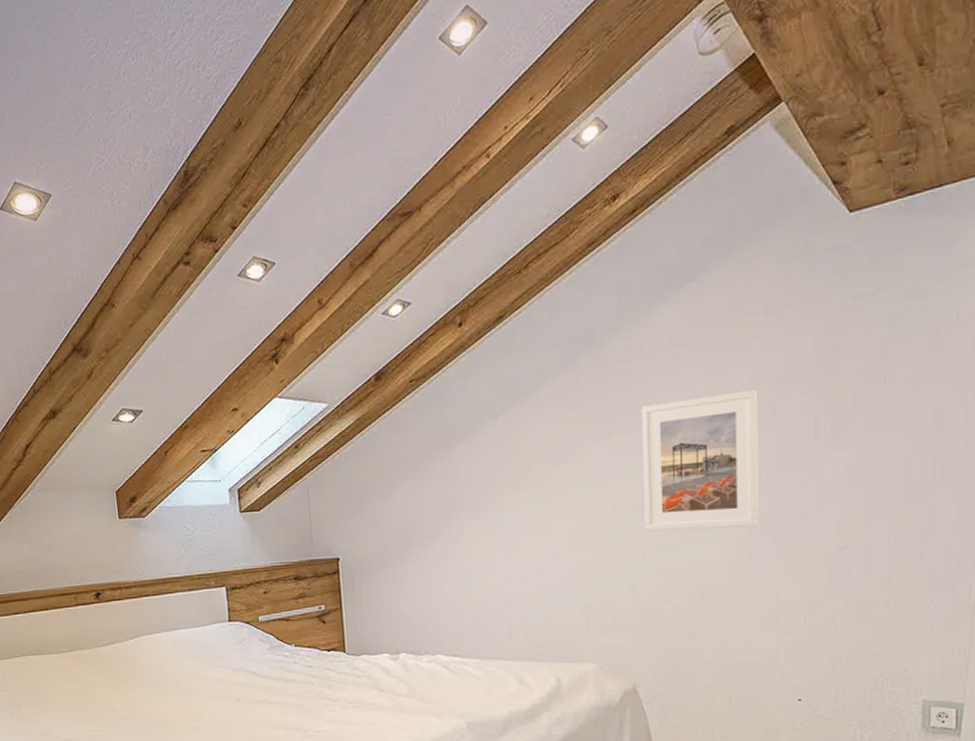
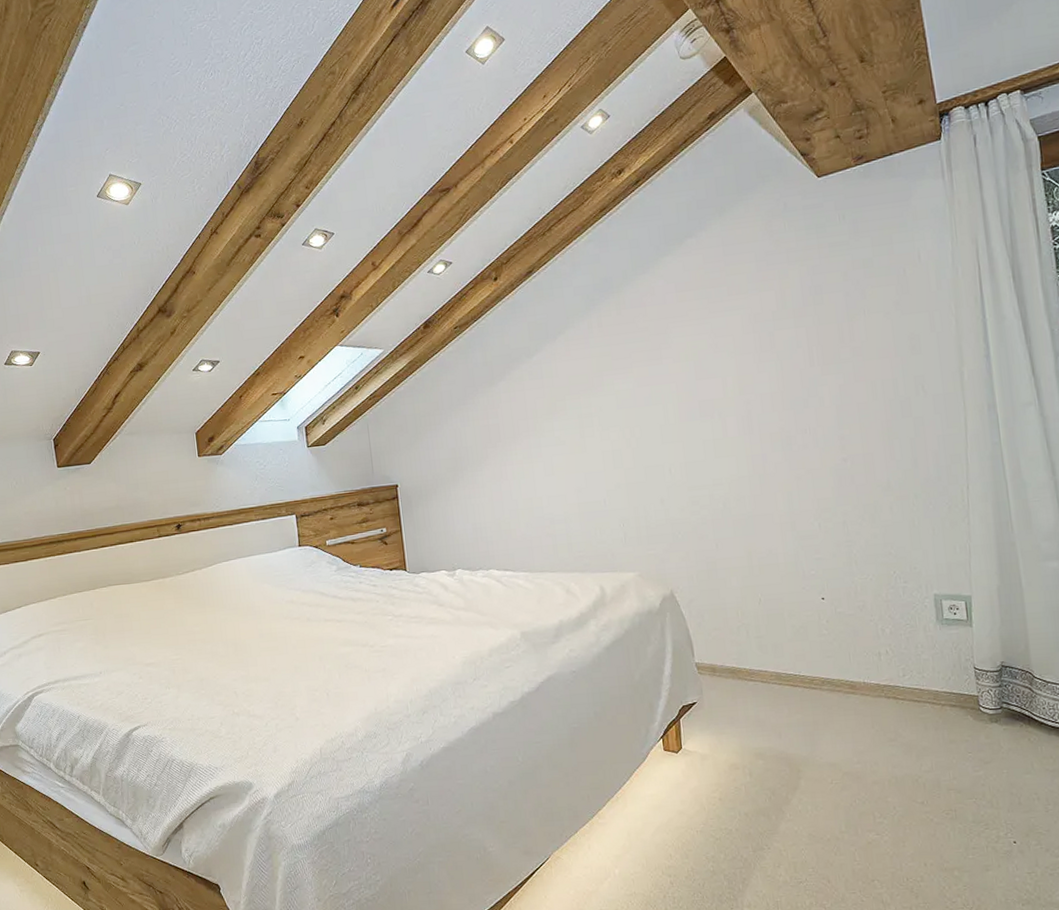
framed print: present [641,389,759,532] -> none [657,325,769,451]

